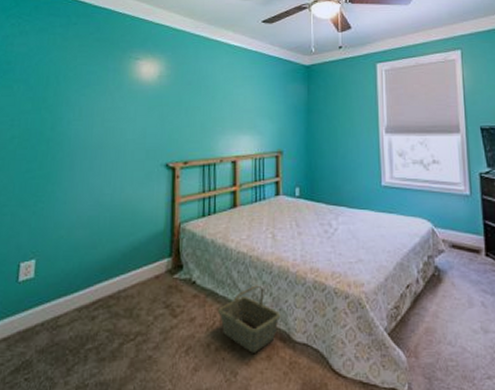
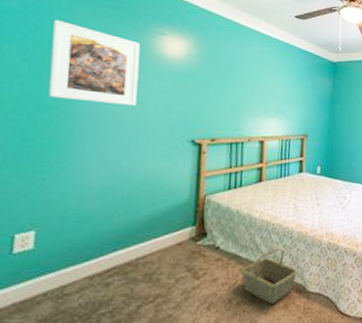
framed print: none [47,58,119,133] -> present [49,19,141,107]

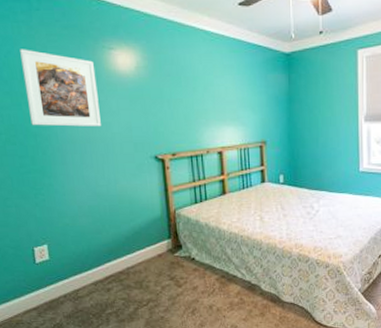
basket: present [241,248,298,304] -> none [217,259,271,311]

